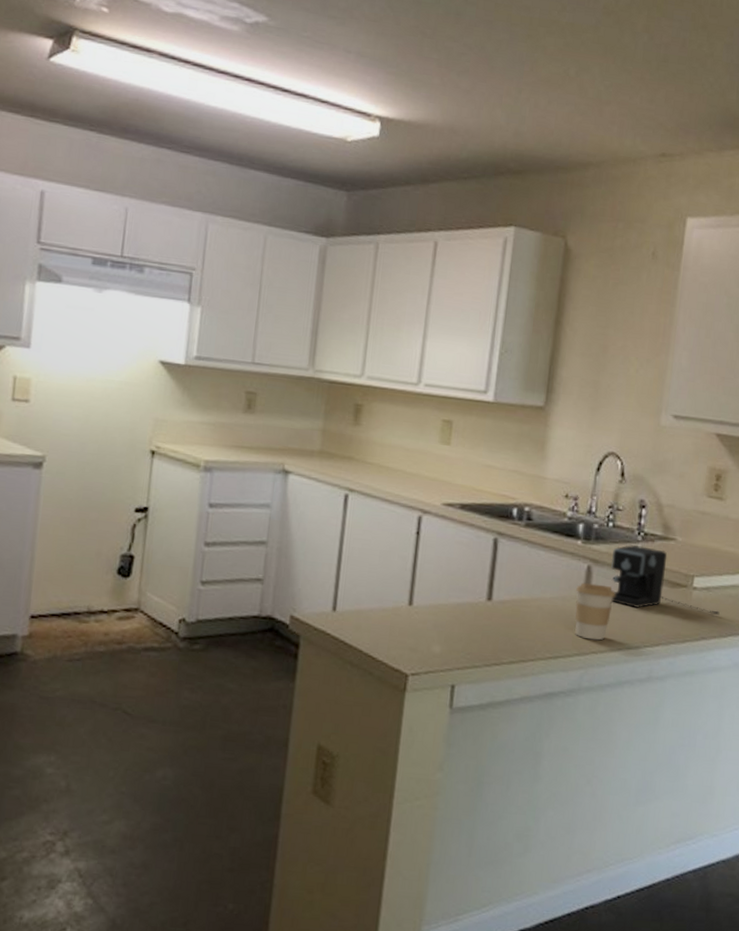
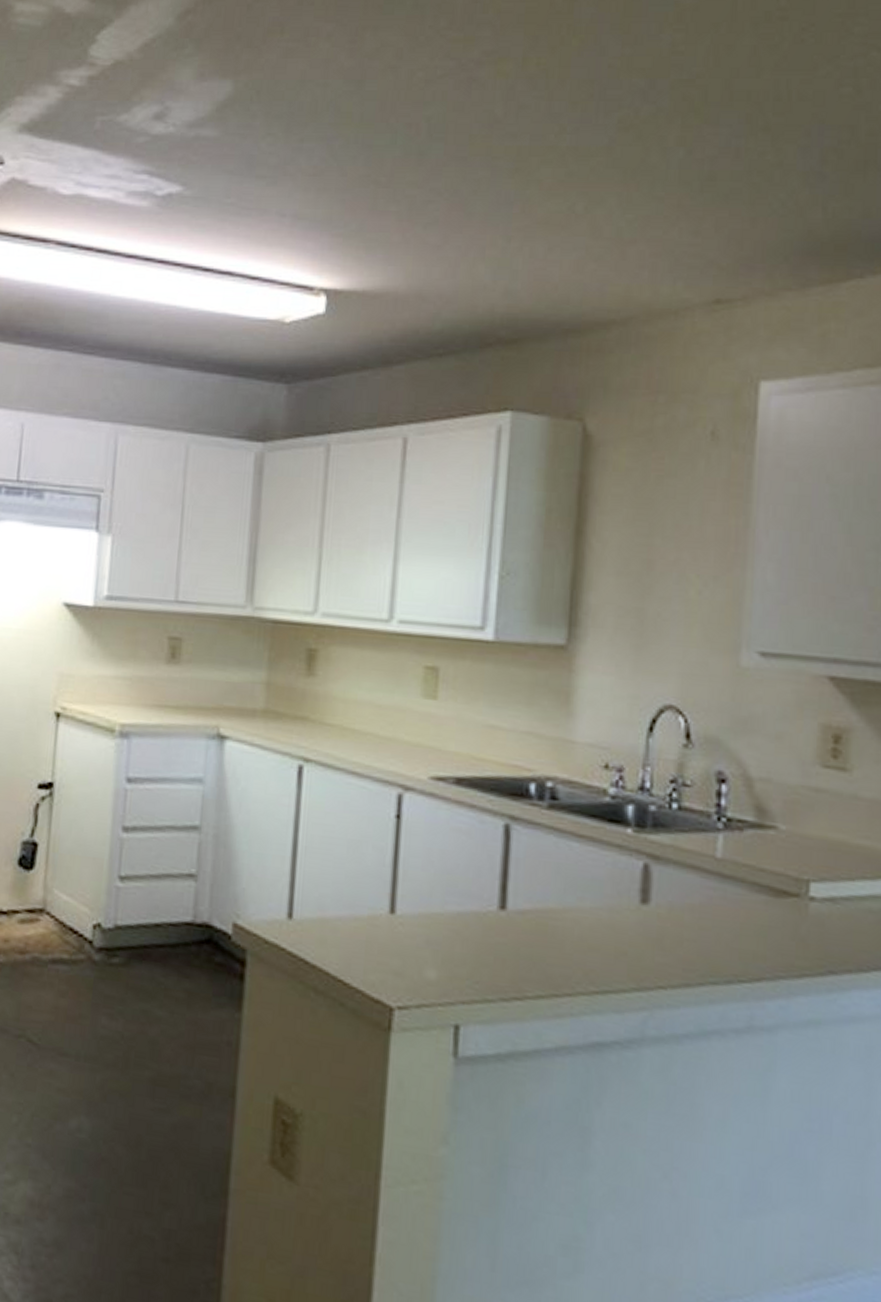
coffee cup: present [575,582,616,640] -> none [629,887,688,970]
coffee maker: present [611,545,720,615] -> none [678,835,855,939]

